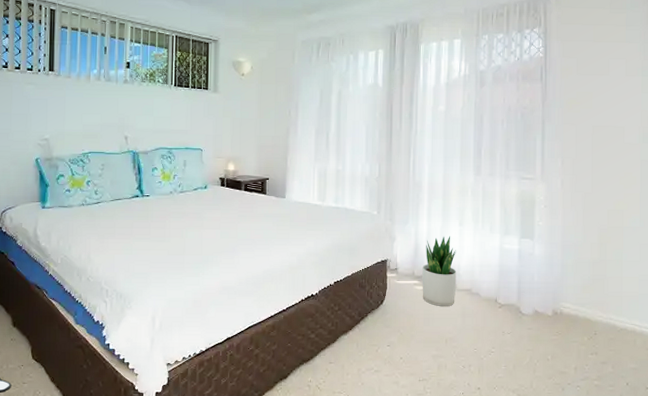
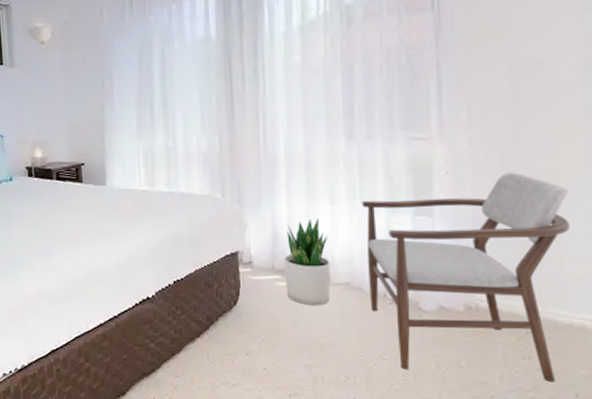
armchair: none [483,209,627,372] -> present [361,172,569,381]

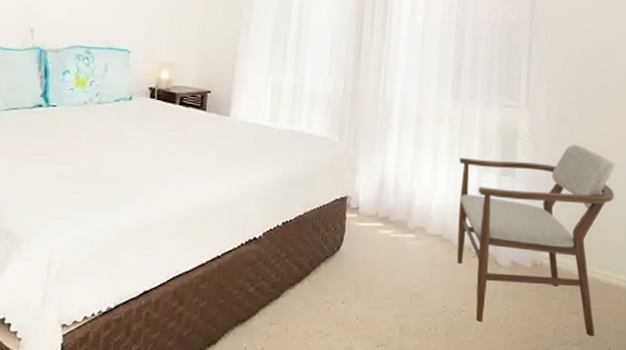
planter: present [284,218,331,306] -> none [386,170,428,256]

